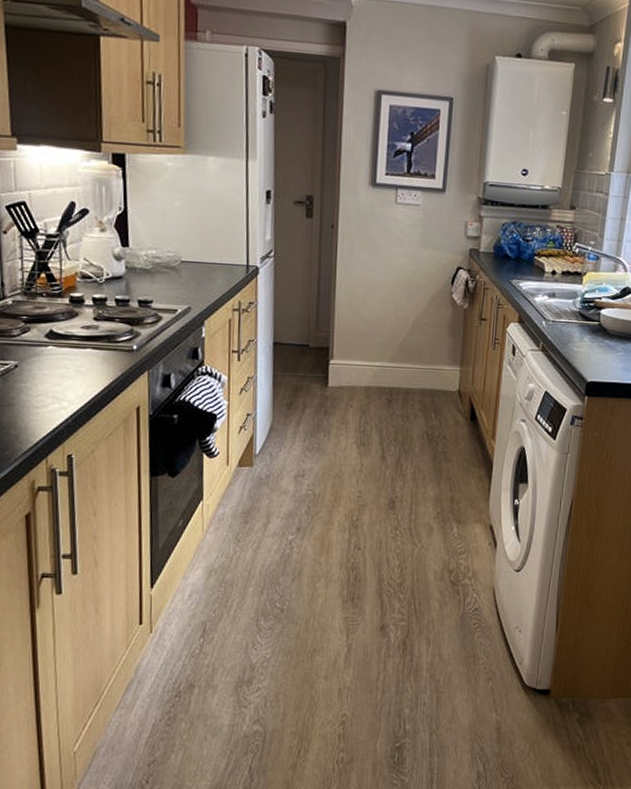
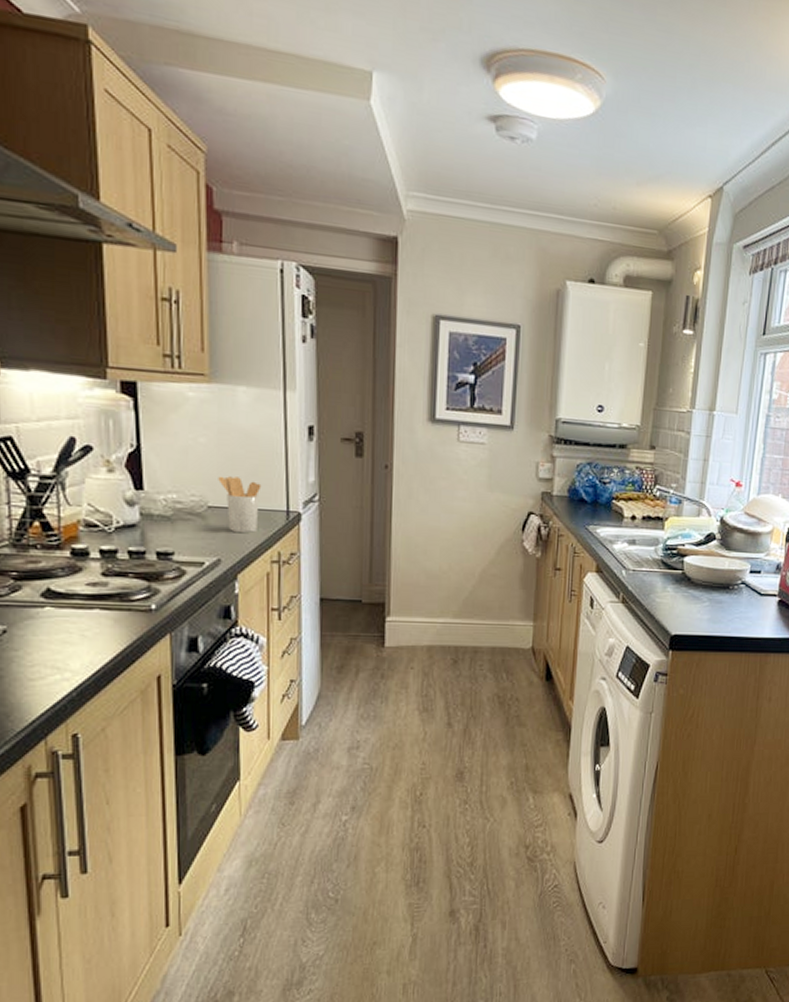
utensil holder: none [190,234,226,284] -> present [218,476,262,533]

